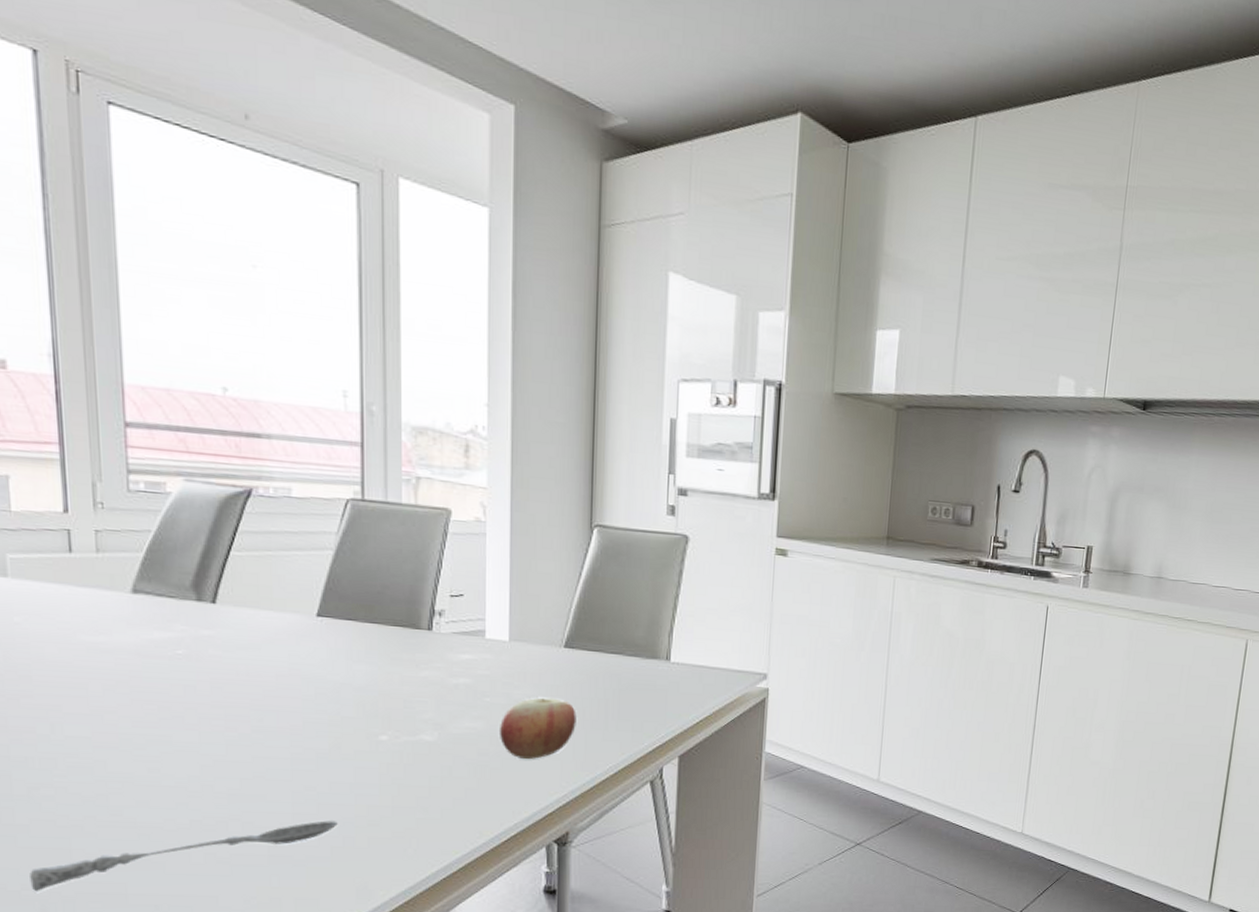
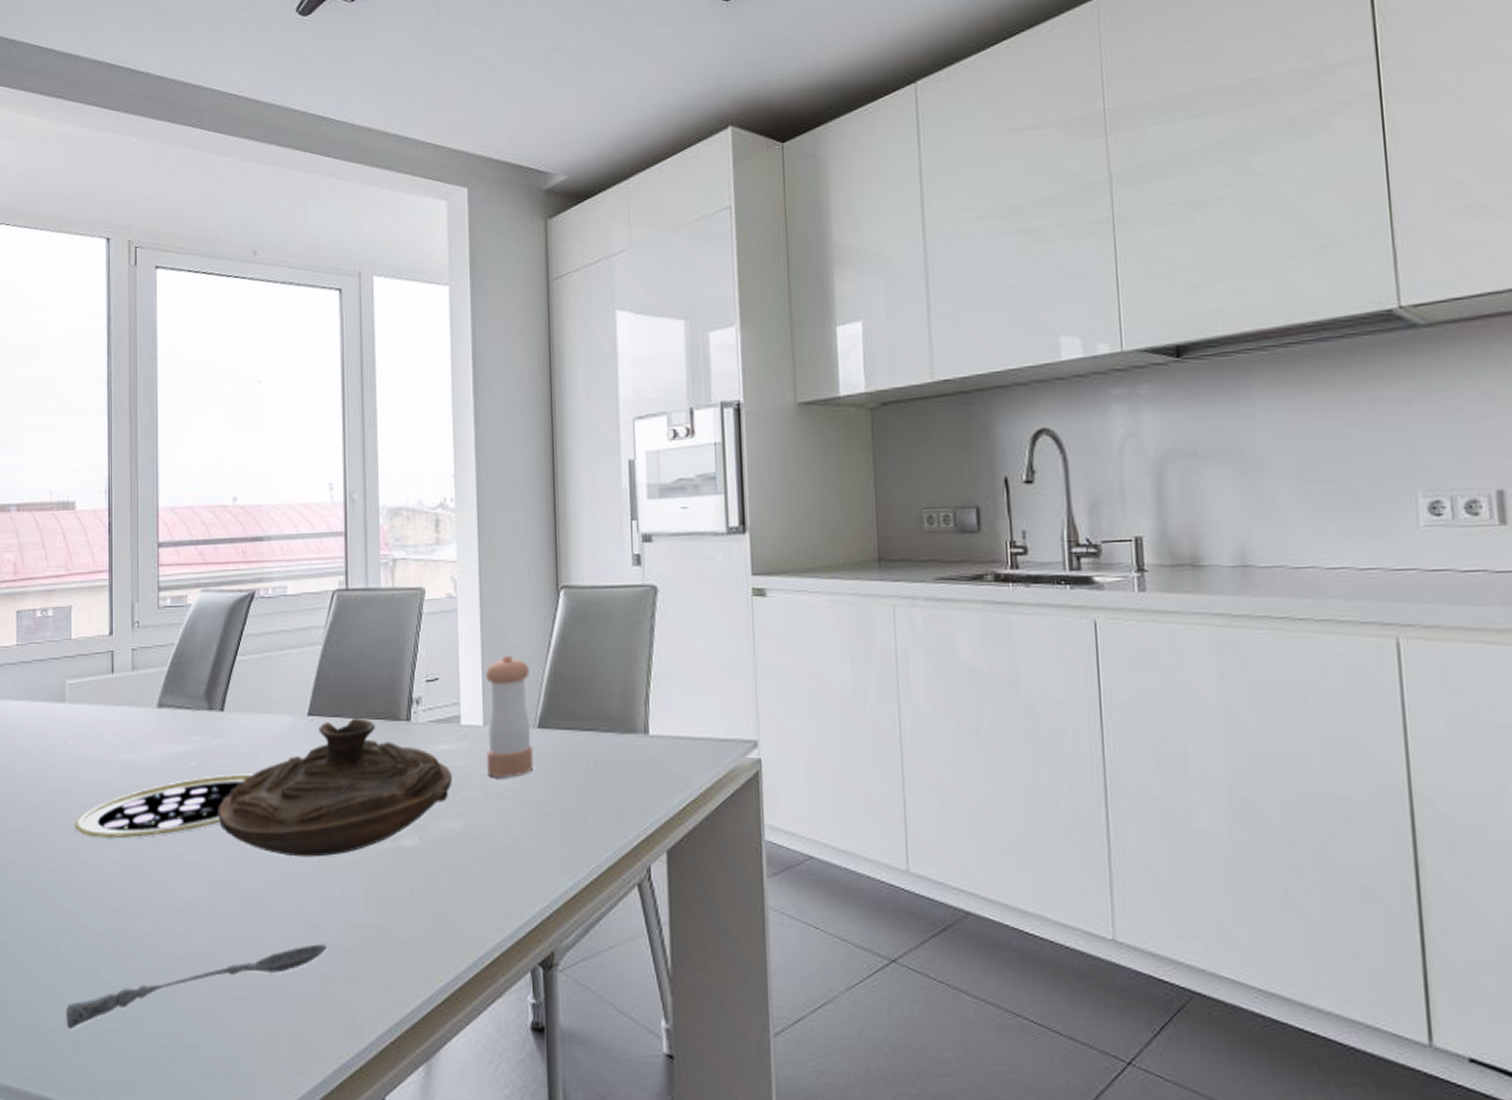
pizza: none [29,664,252,717] -> present [75,774,253,838]
decorative bowl: none [212,623,475,746] -> present [219,718,452,857]
apple: present [500,697,576,760] -> none [478,788,555,864]
pepper shaker: none [510,580,558,688] -> present [485,655,534,777]

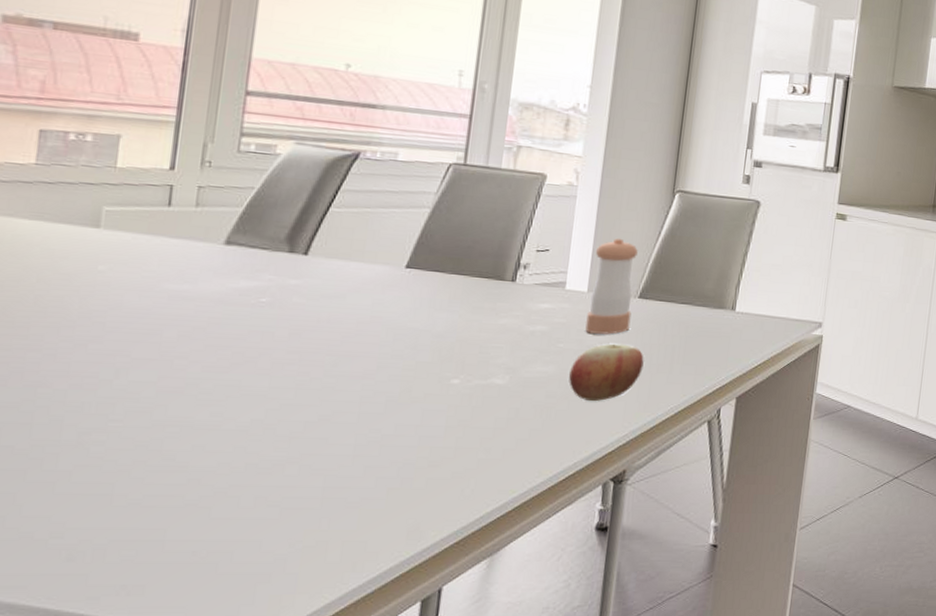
soupspoon: present [66,944,327,1030] -> none [60,462,398,541]
pizza: present [75,774,253,838] -> none [97,312,334,363]
decorative bowl: present [219,718,452,857] -> none [288,275,551,389]
apple: none [478,788,555,864] -> present [569,343,644,402]

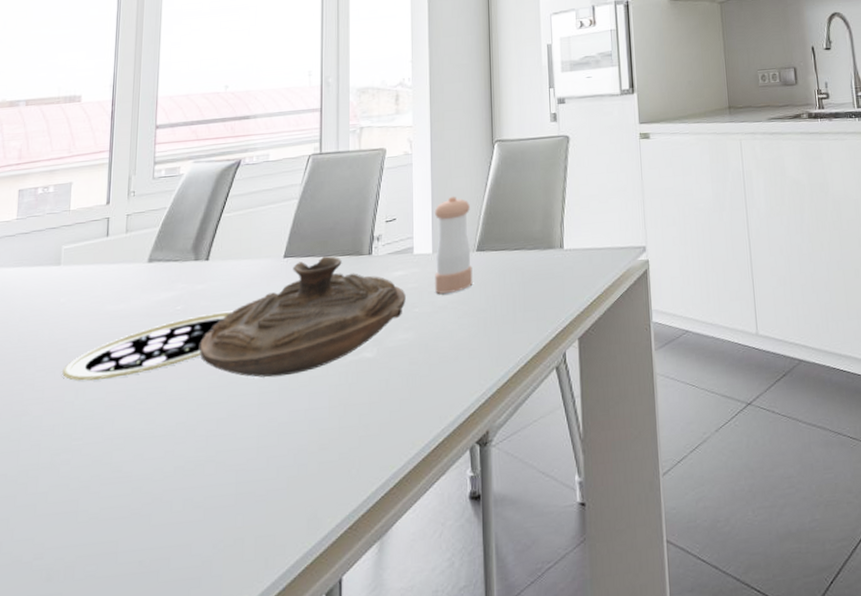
pizza: none [97,312,334,363] -> present [62,311,232,381]
decorative bowl: none [288,275,551,389] -> present [200,256,406,378]
apple: present [569,343,644,402] -> none [427,299,490,363]

